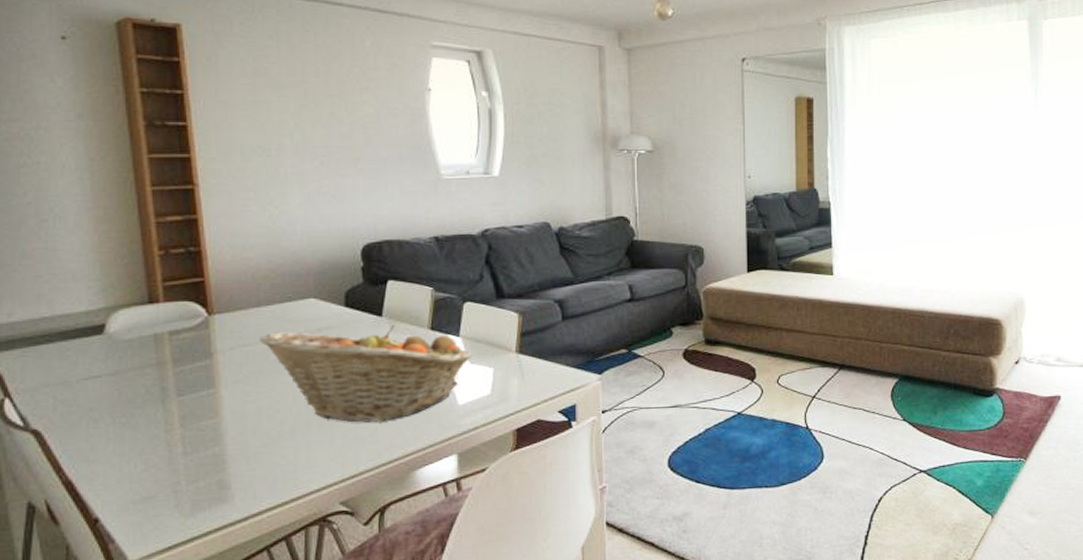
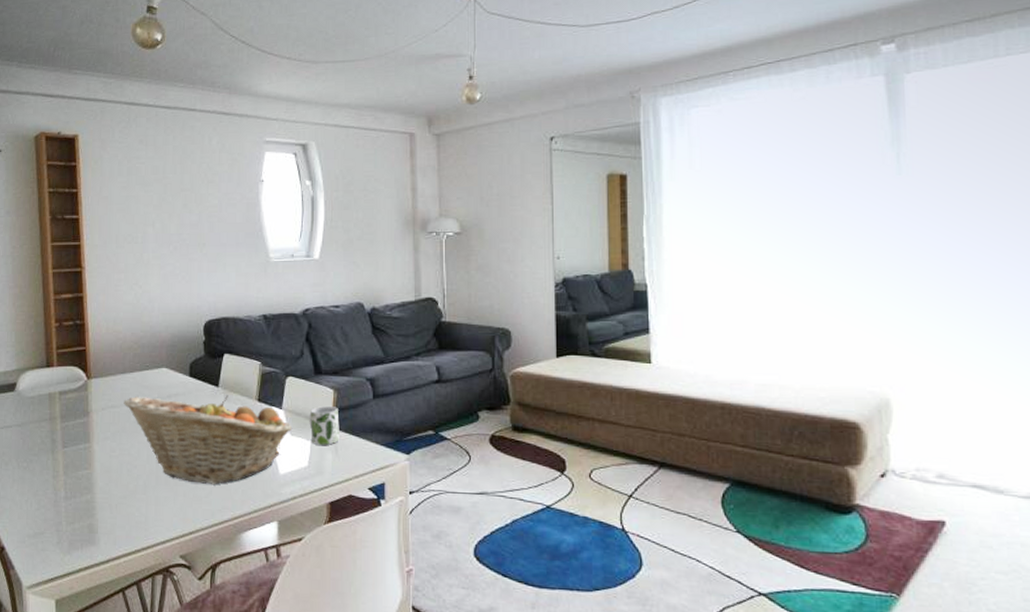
mug: none [491,331,526,371] -> present [309,406,340,445]

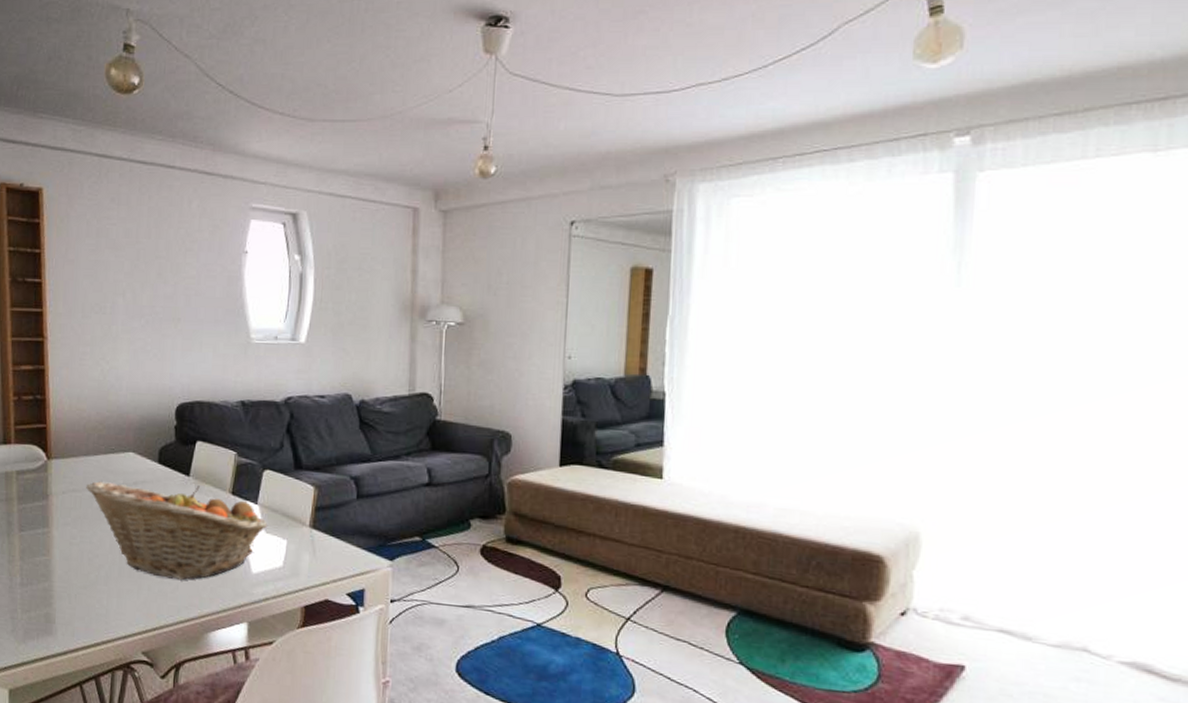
mug: present [309,406,340,445] -> none [286,503,319,546]

